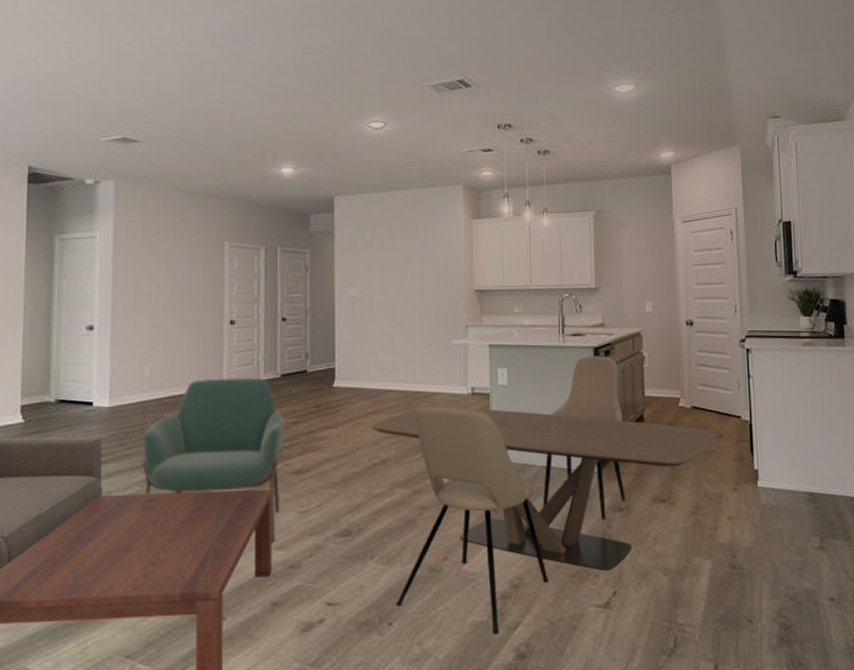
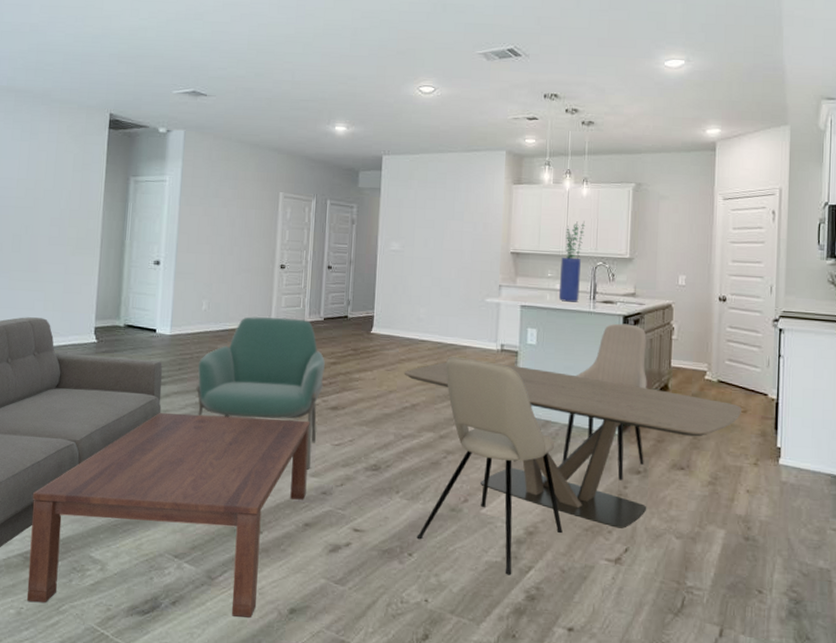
vase: none [526,252,549,338] -> present [558,220,586,302]

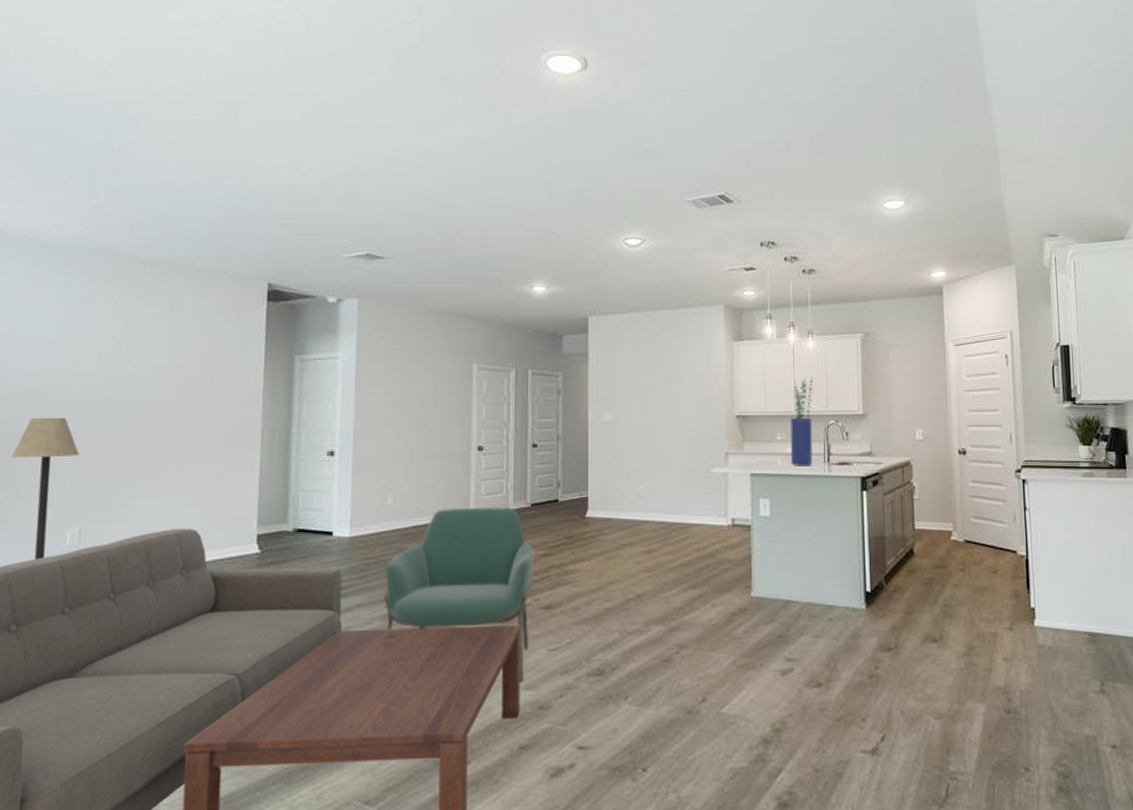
dining table: present [403,361,741,529] -> none [625,539,991,714]
dining chair: present [416,357,563,575] -> none [650,537,813,782]
dining chair: present [562,323,647,481] -> none [806,486,895,660]

